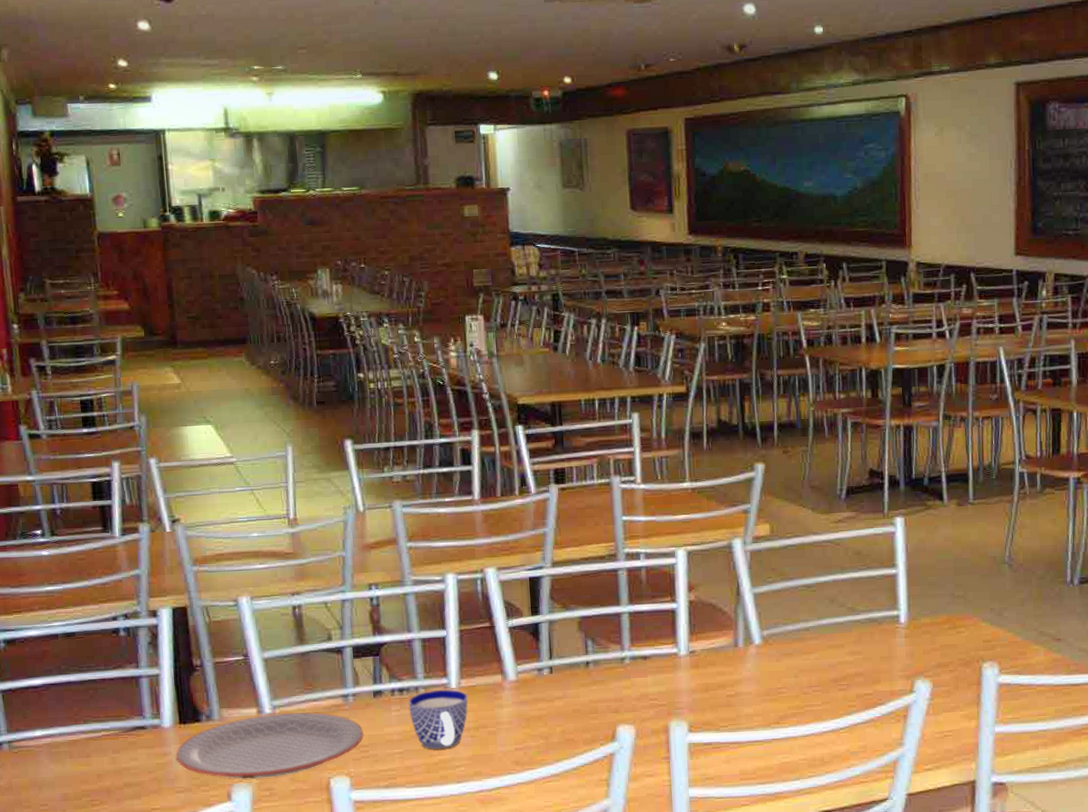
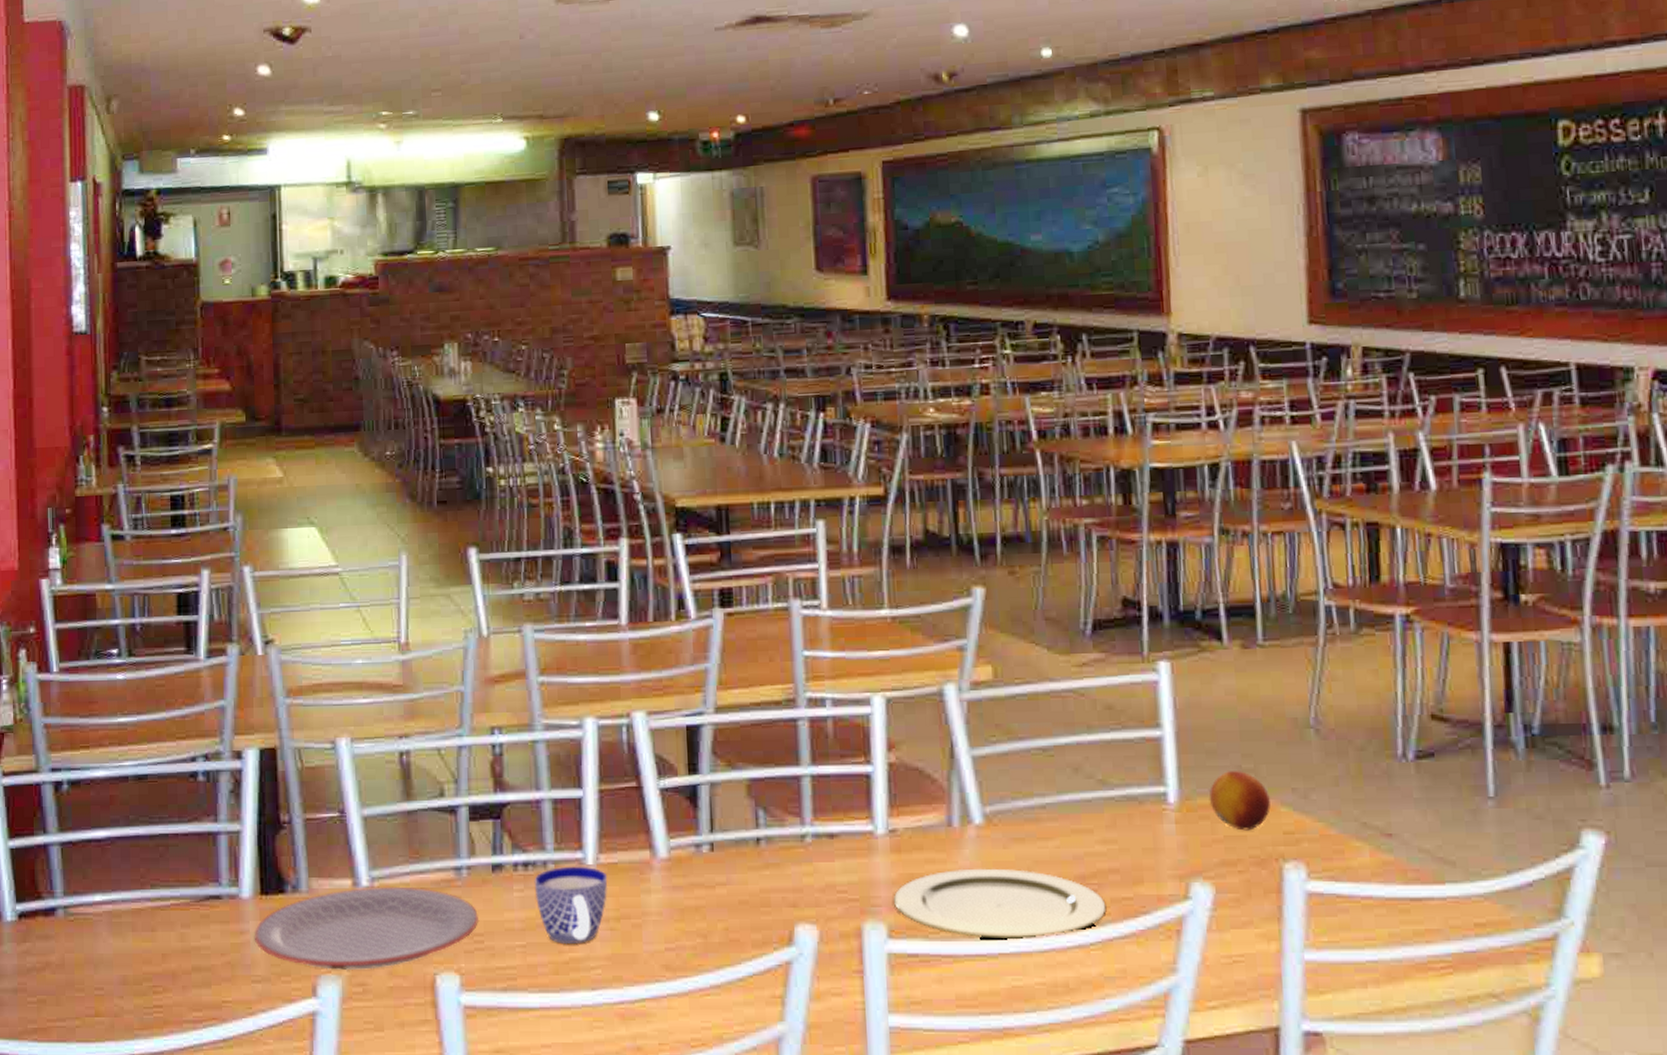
plate: none [692,676,853,729] -> present [893,868,1107,940]
fruit: none [931,596,974,641] -> present [1209,769,1271,831]

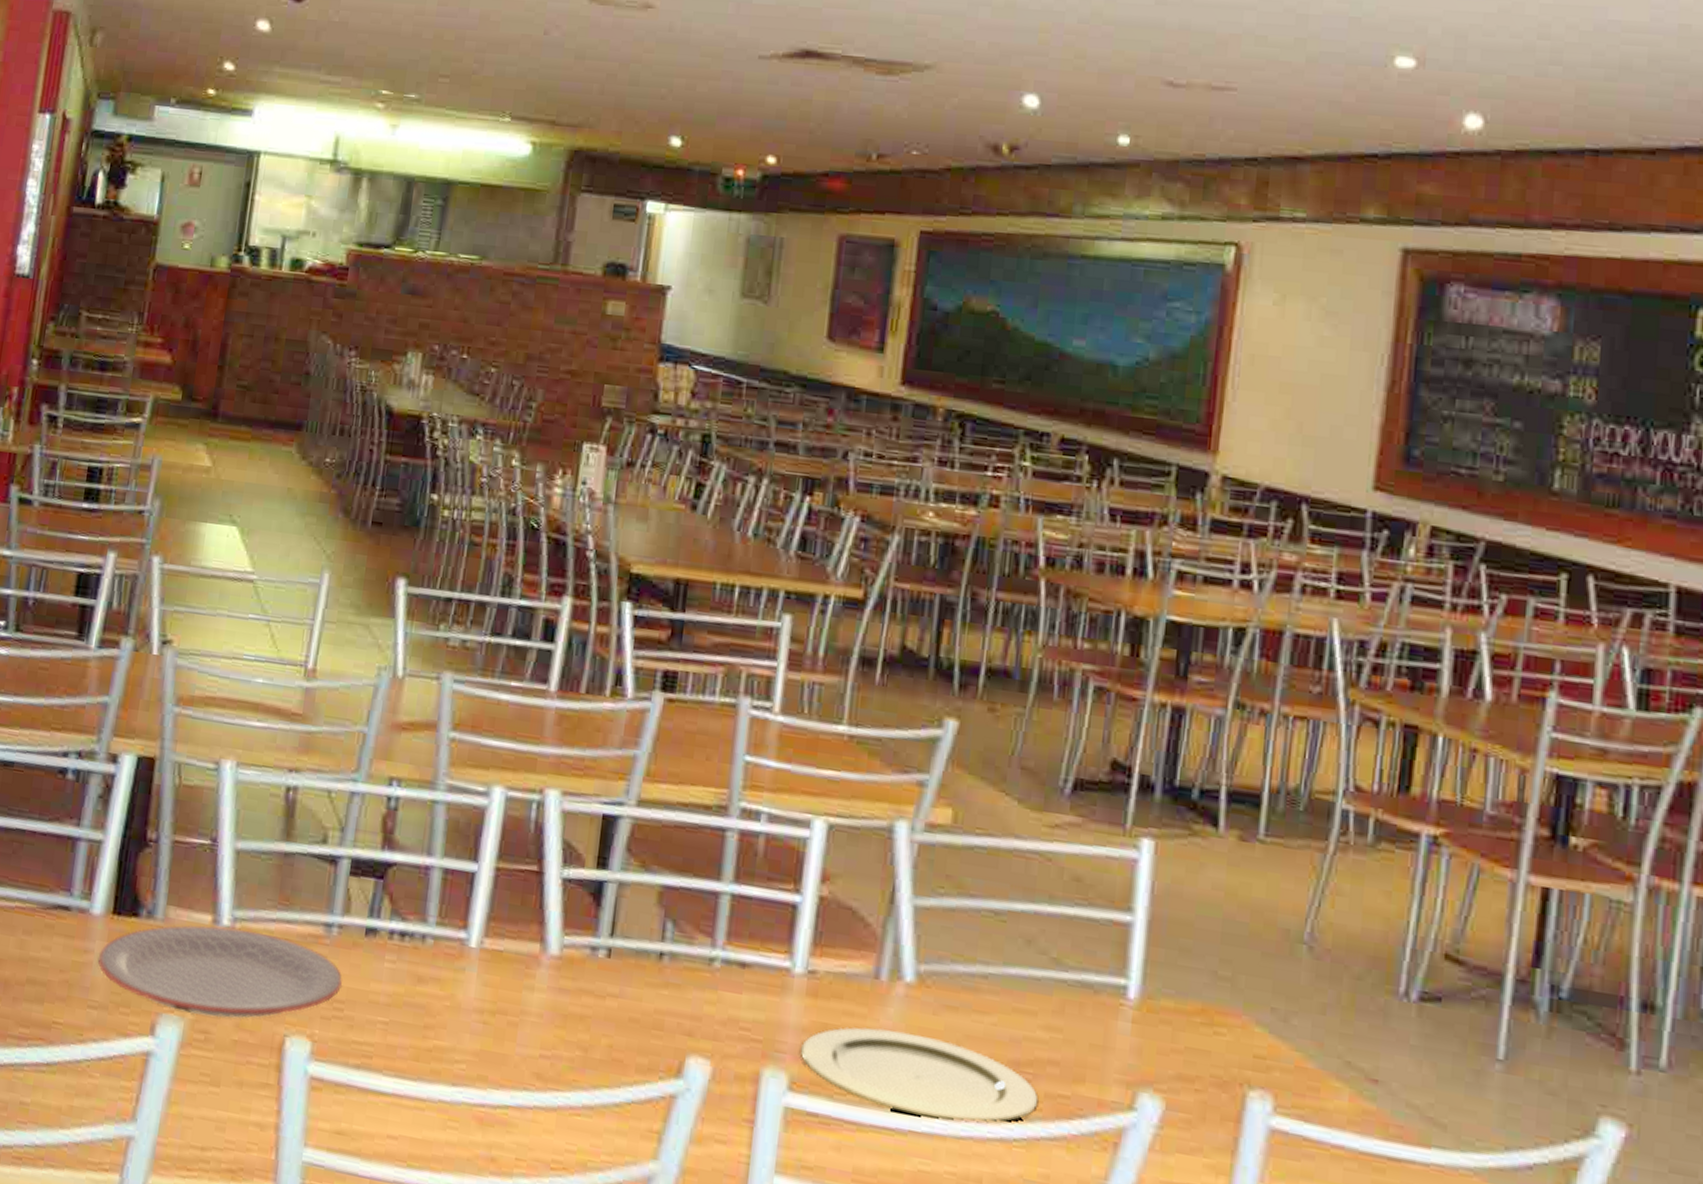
cup: present [534,866,608,945] -> none [406,944,490,1032]
fruit: present [1209,769,1271,831] -> none [1175,975,1244,1047]

